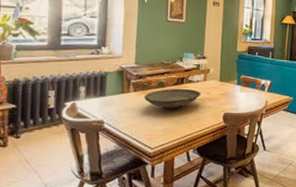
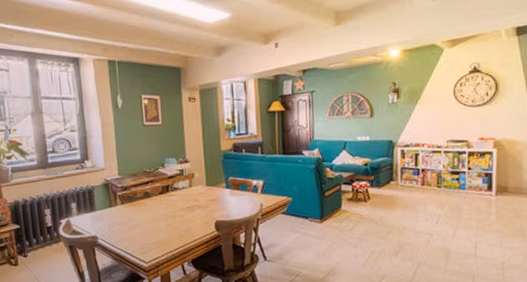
decorative bowl: present [144,88,201,110] -> none [132,197,188,221]

